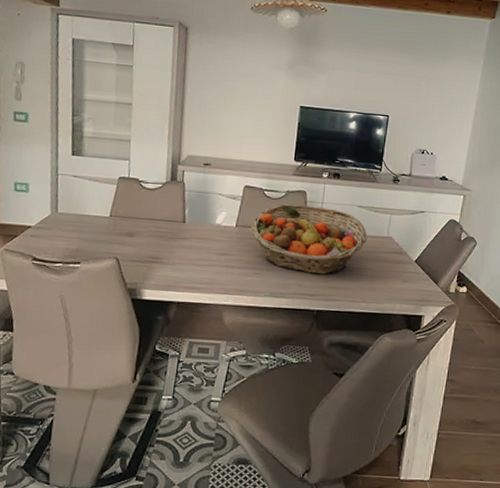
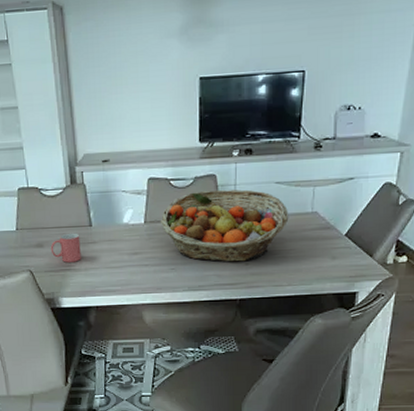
mug: none [141,226,172,255] -> present [50,233,81,263]

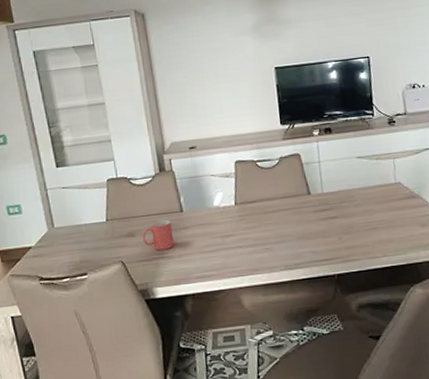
fruit basket: present [160,189,289,262] -> none [250,165,375,239]

